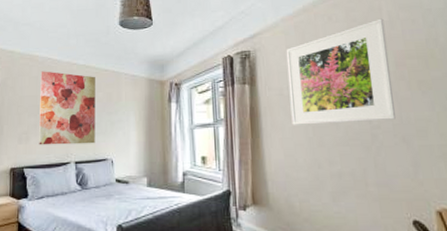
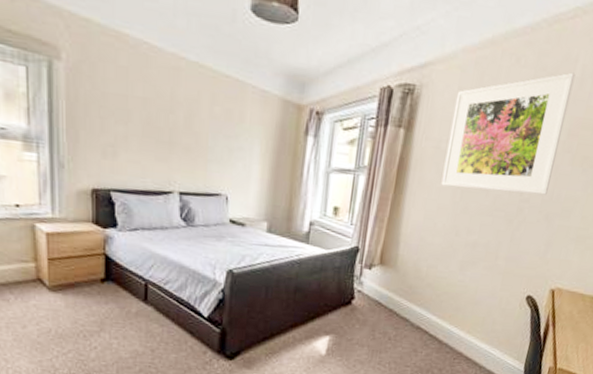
wall art: present [39,71,95,145] -> none [131,60,212,174]

